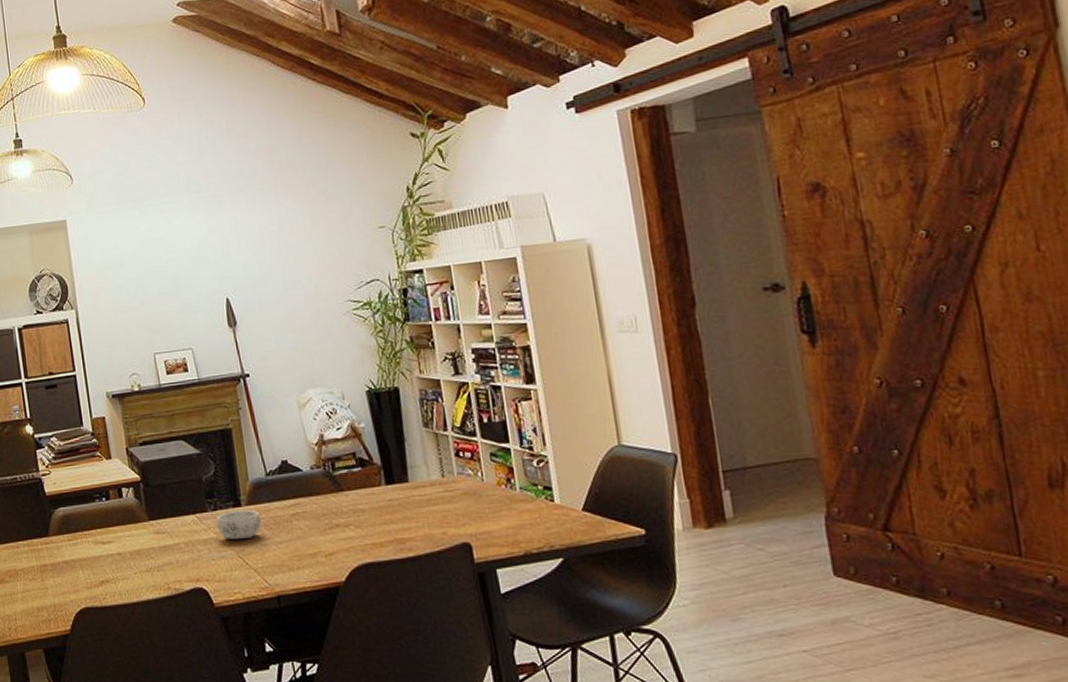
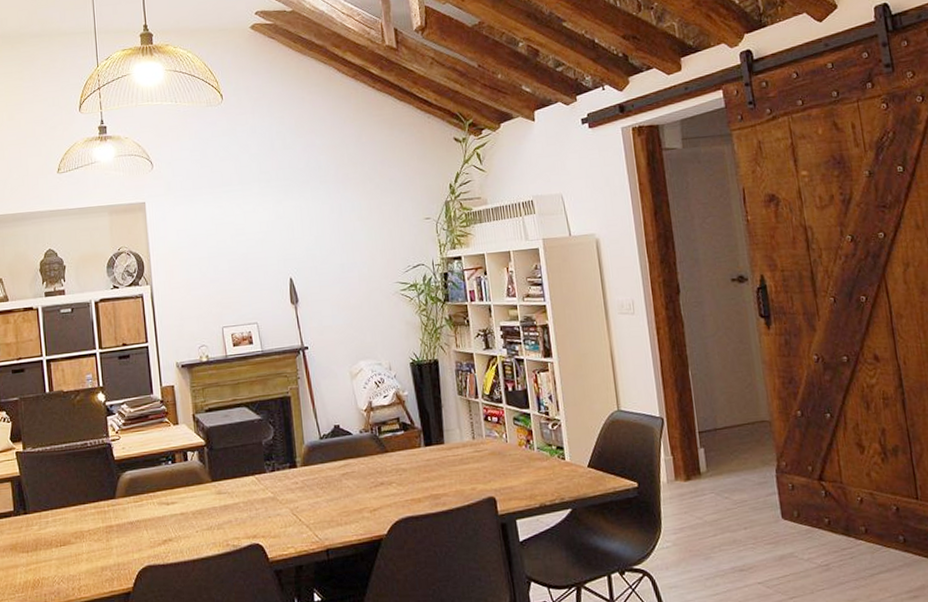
decorative bowl: present [216,509,261,539] -> none [273,470,314,498]

